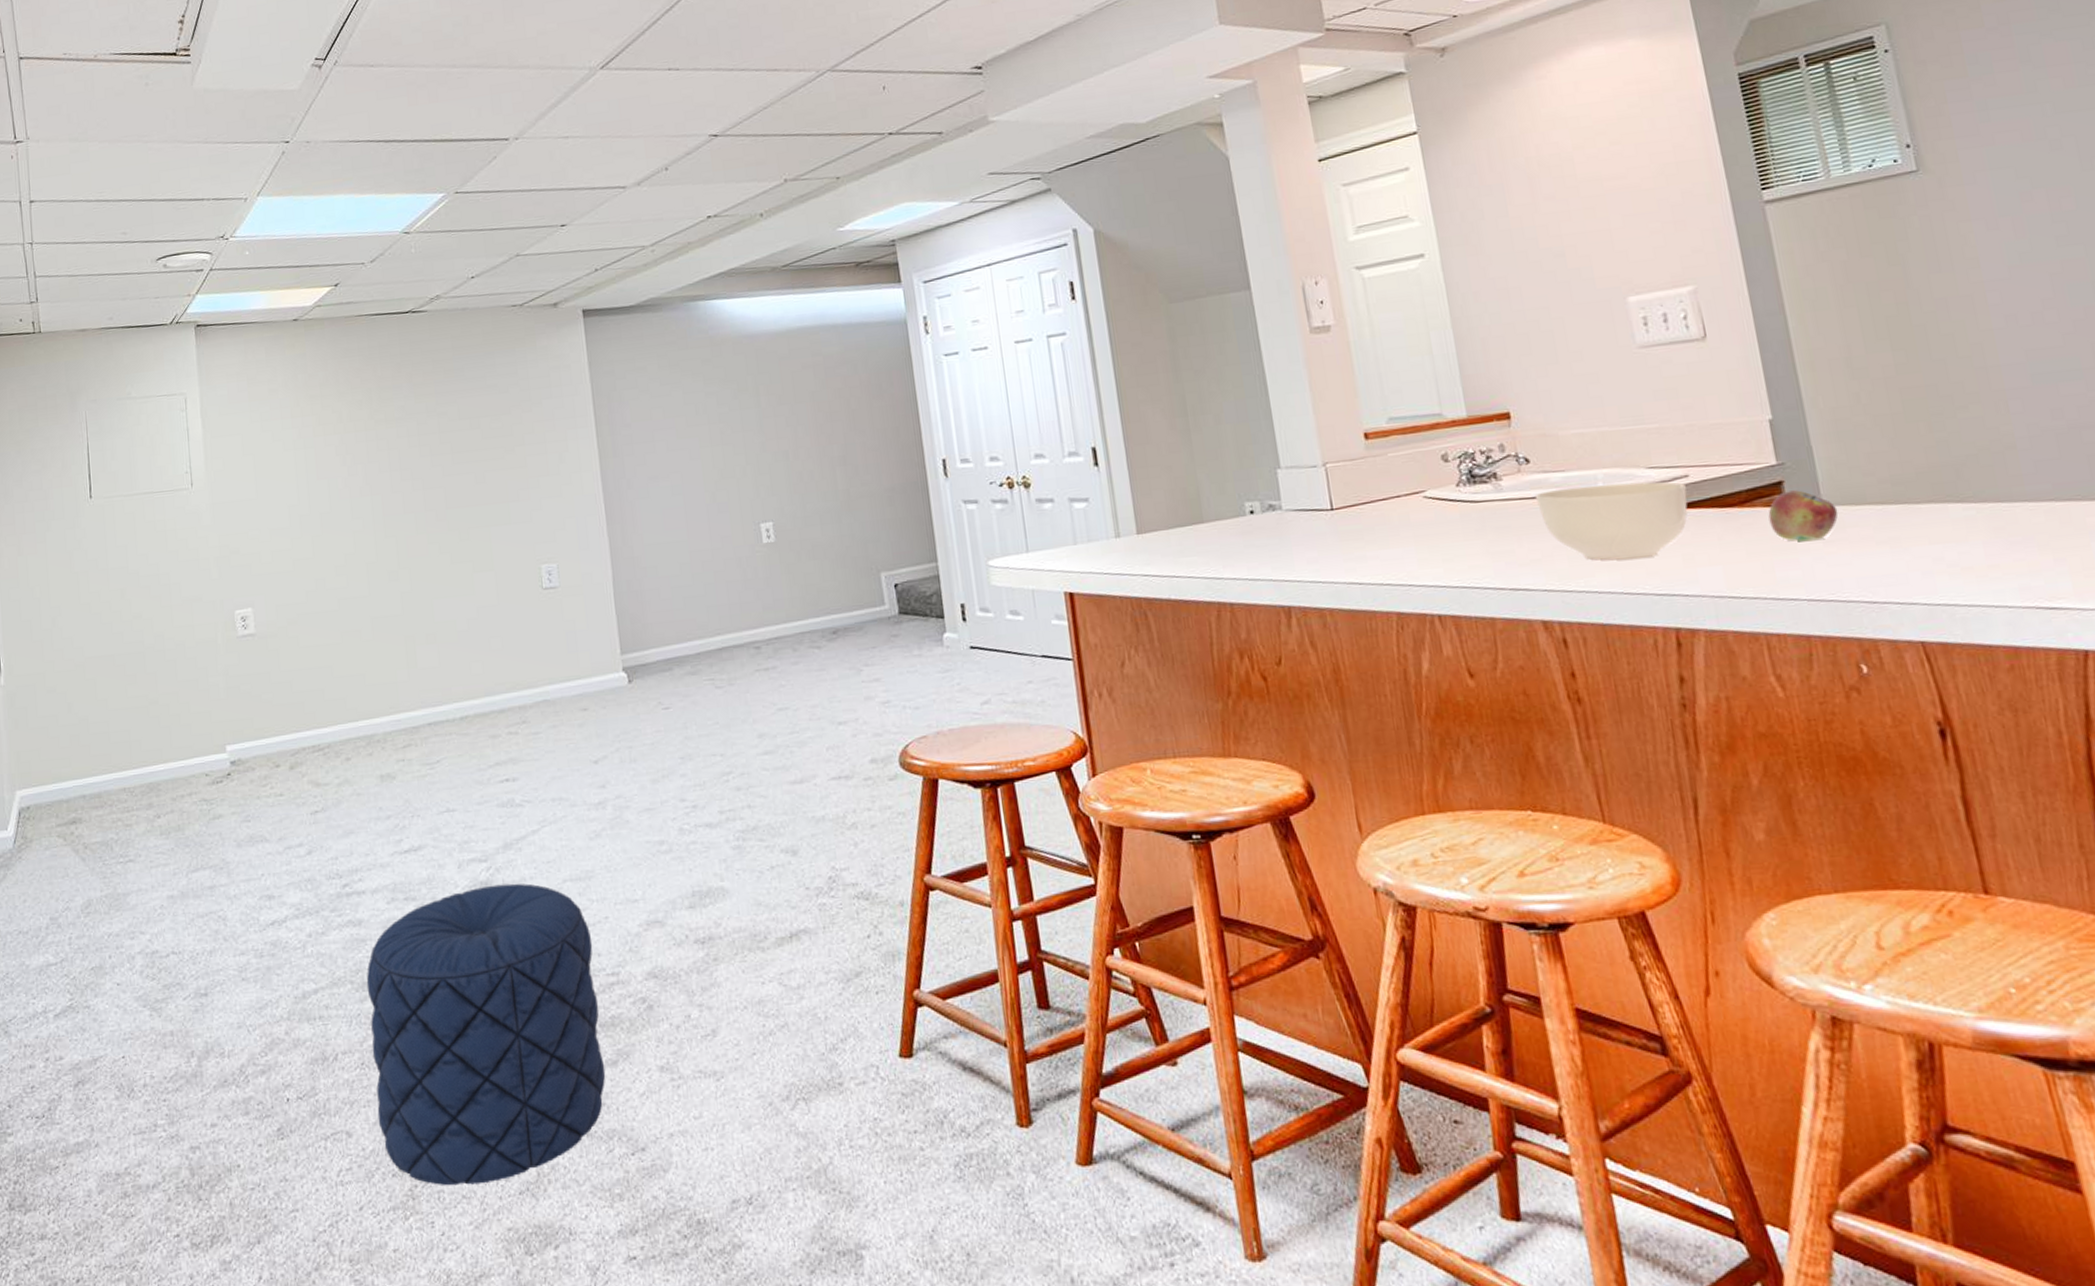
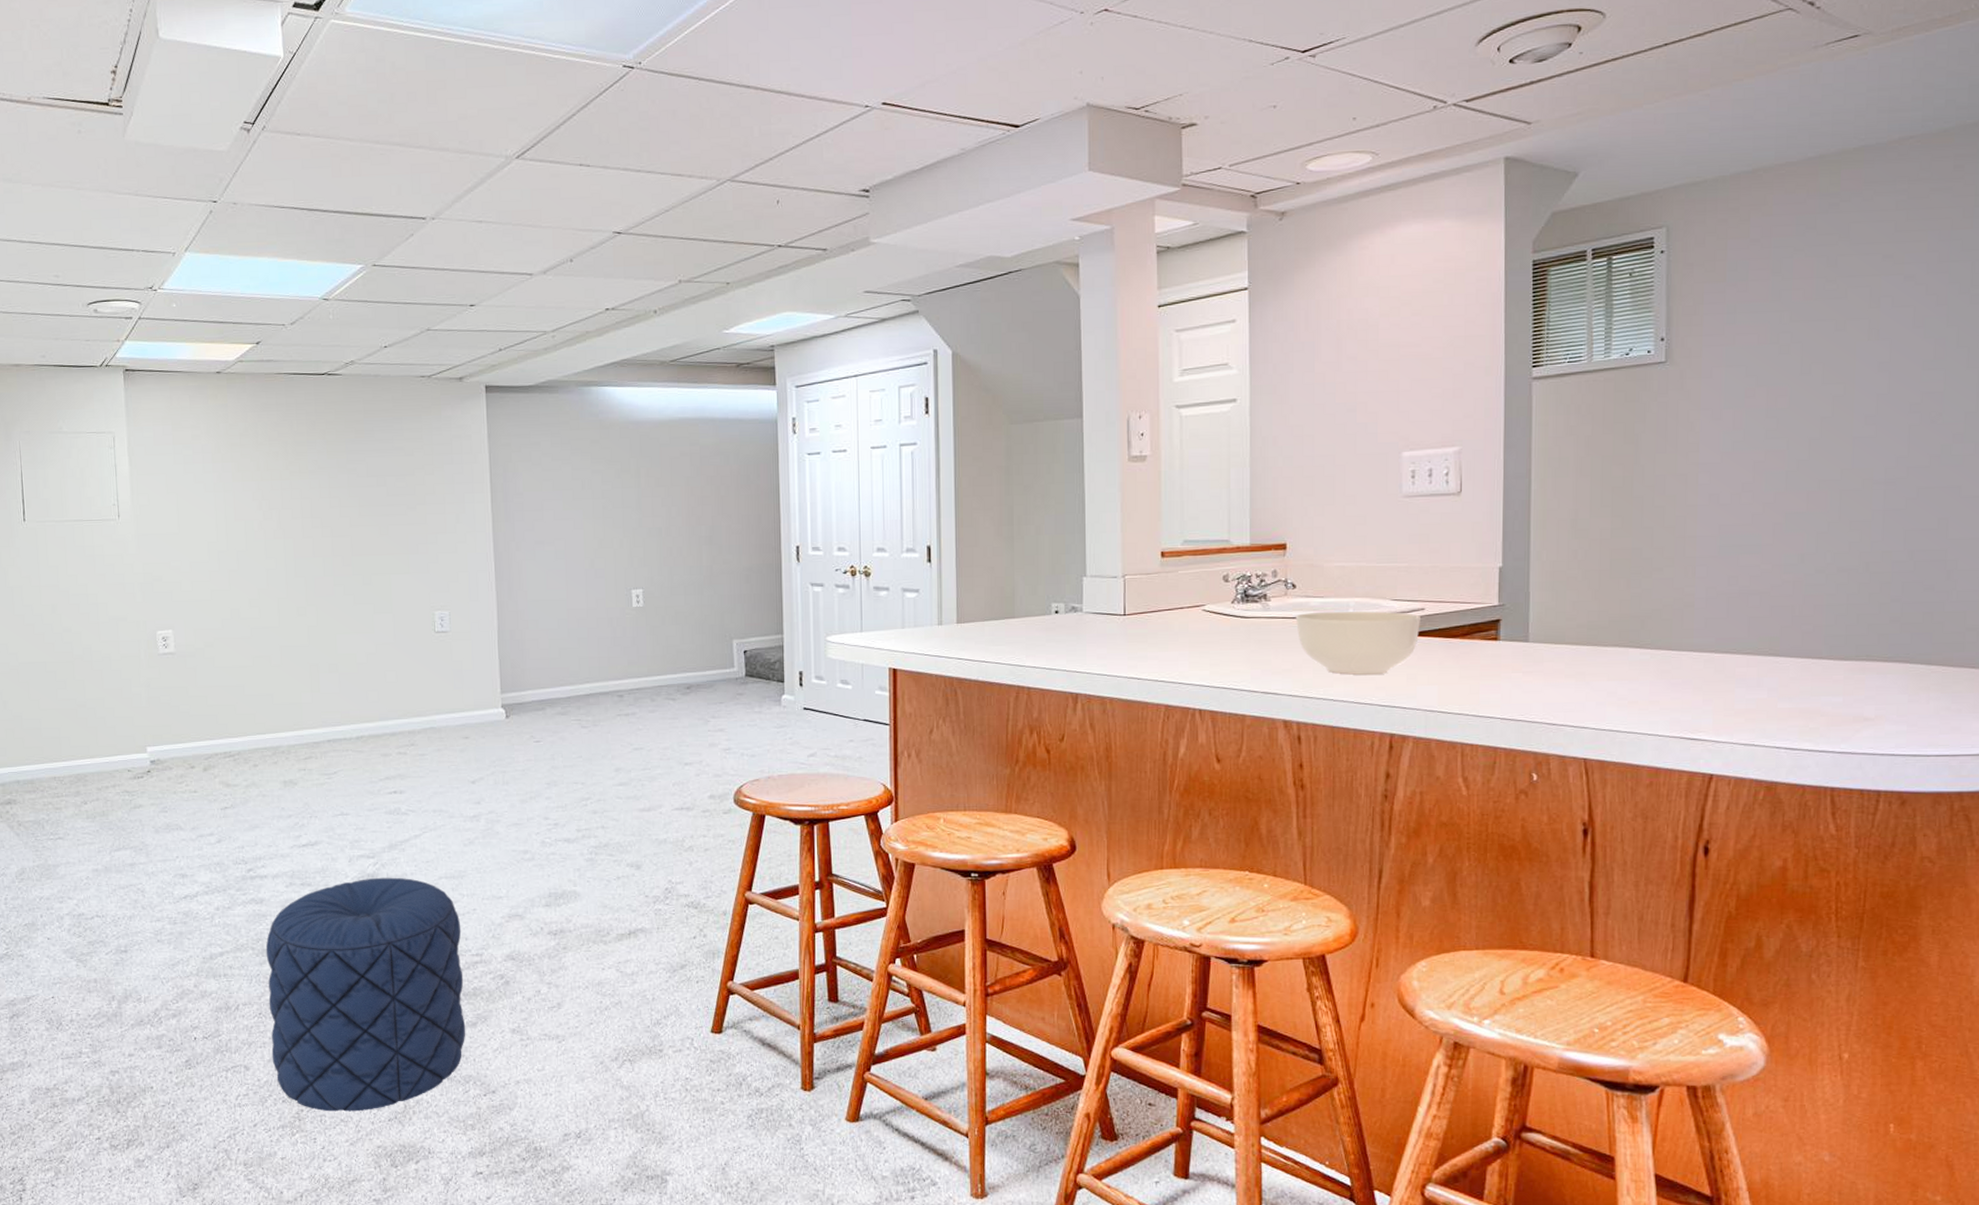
fruit: present [1768,490,1839,542] -> none [1483,628,1540,671]

